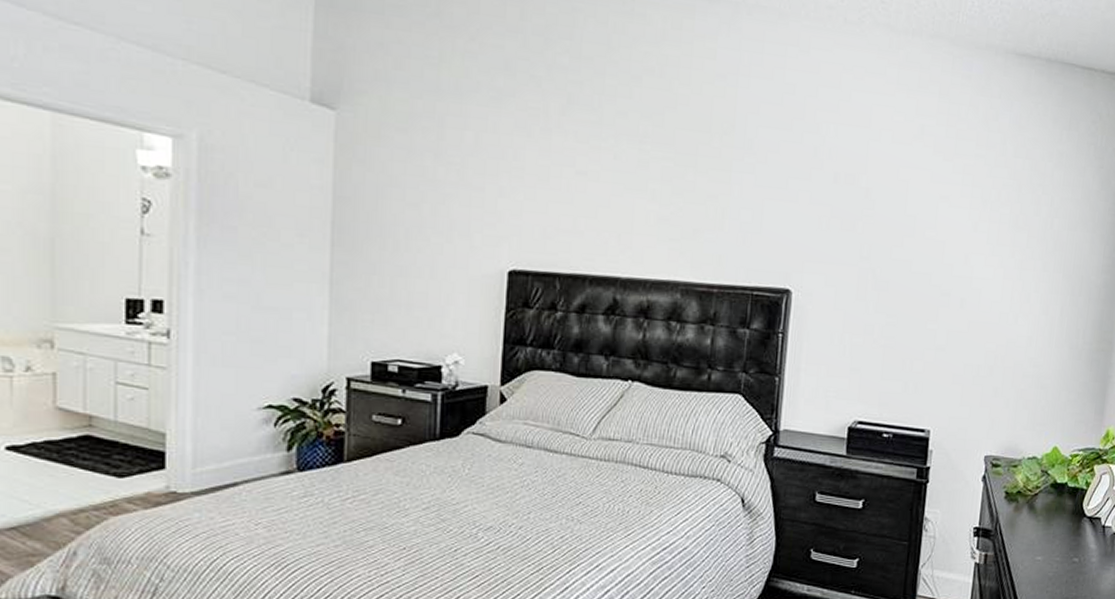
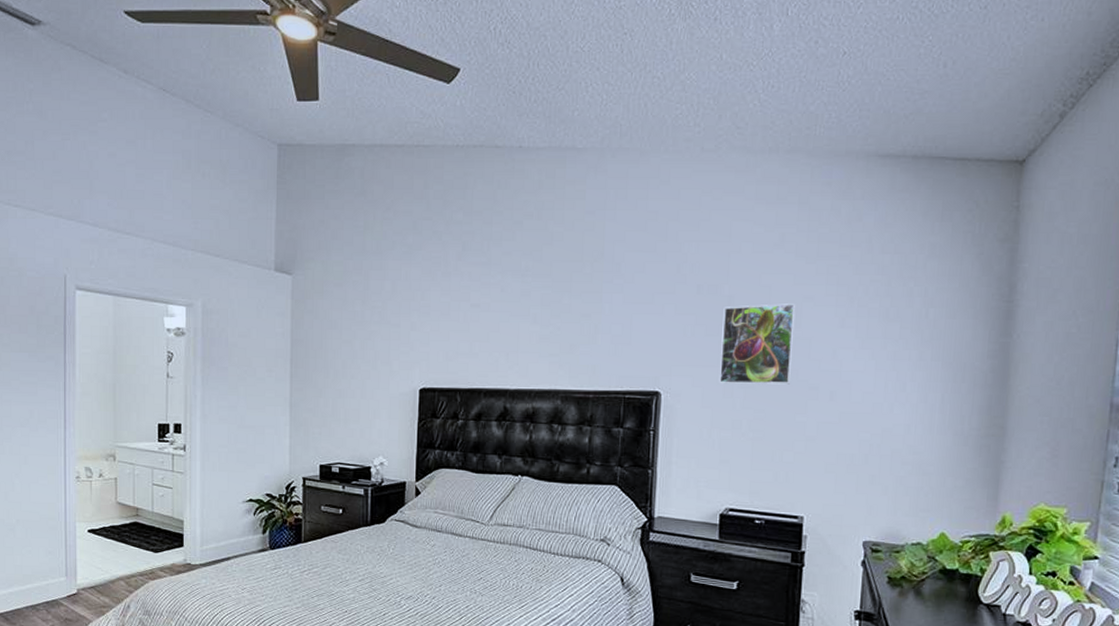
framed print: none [853,200,932,289] -> present [719,304,796,385]

